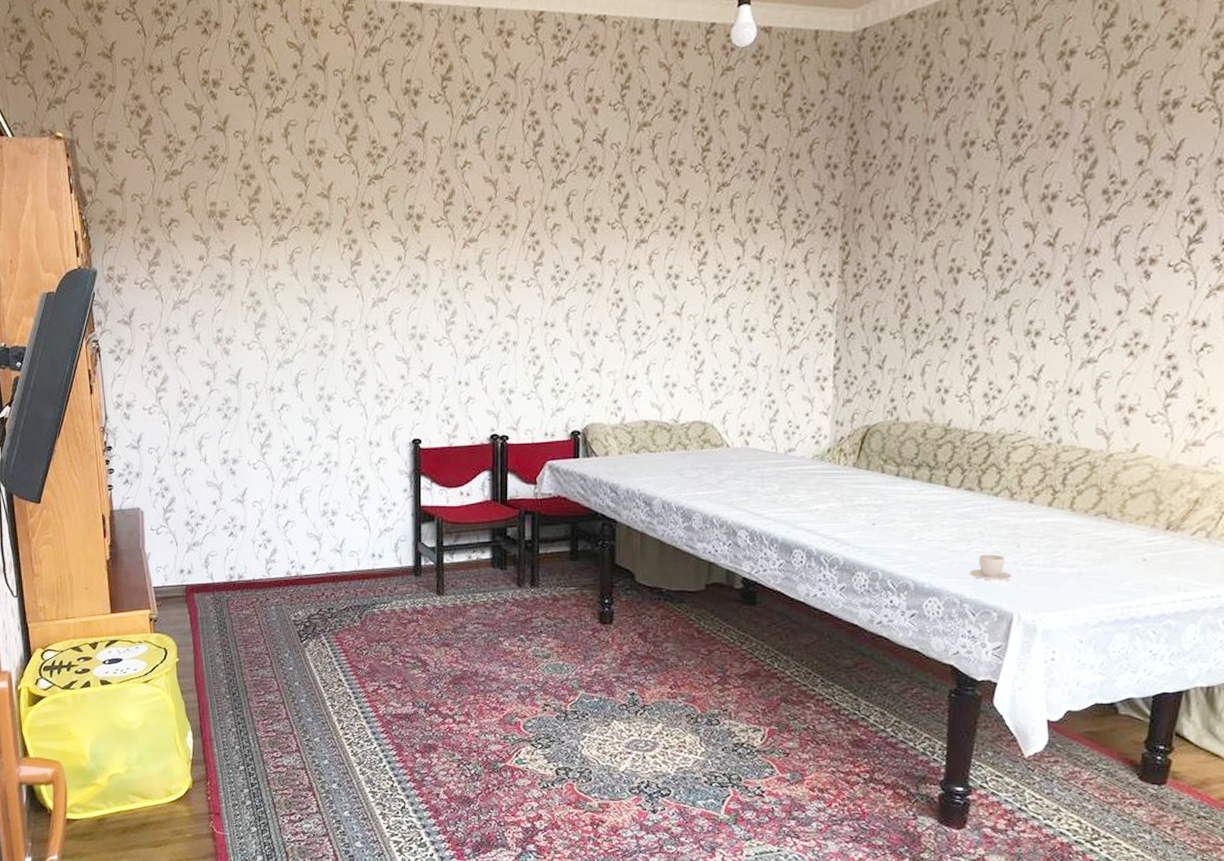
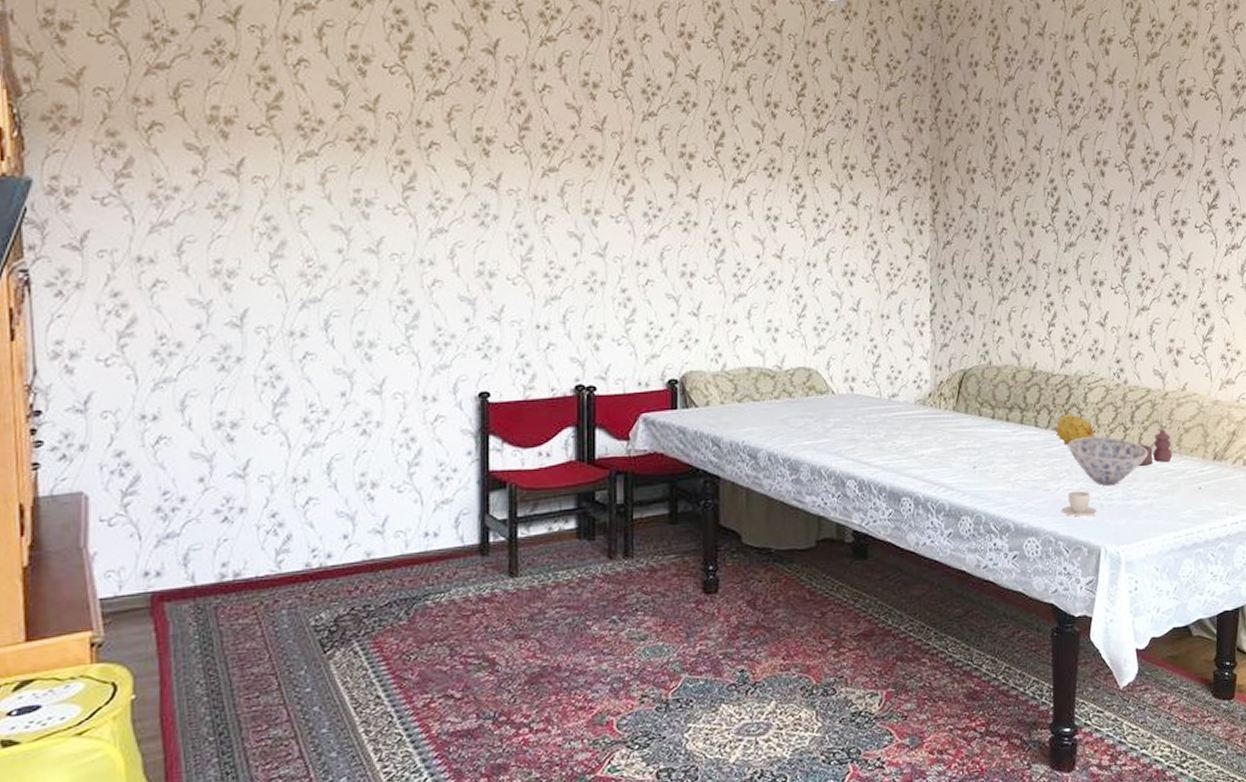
fruit: none [968,473,1017,505] -> present [1055,413,1095,444]
bowl: none [983,499,1081,550] -> present [1068,436,1148,485]
sugar bowl: none [1068,495,1112,532] -> present [1138,430,1173,466]

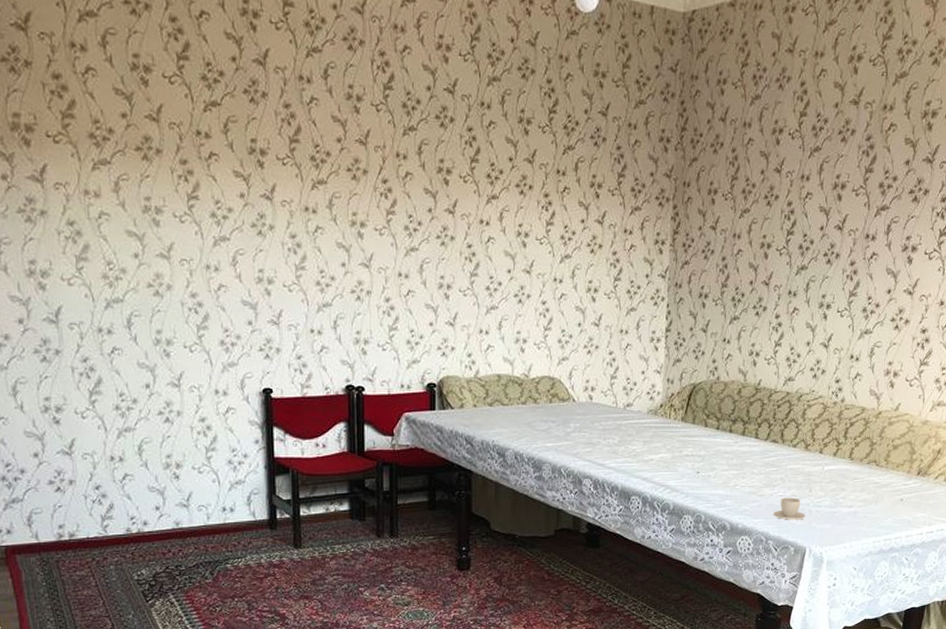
fruit: present [1055,413,1095,444] -> none [773,428,811,455]
bowl: present [1068,436,1148,485] -> none [784,450,857,494]
sugar bowl: present [1138,430,1173,466] -> none [848,446,880,478]

